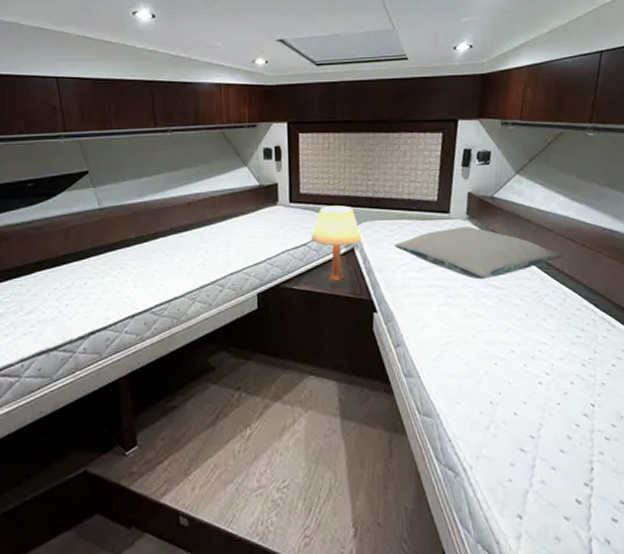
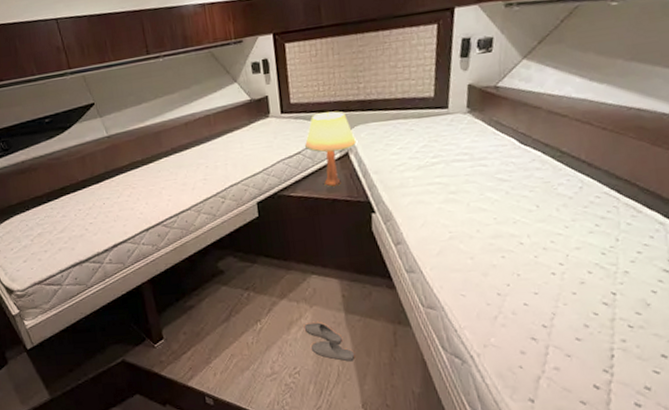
slippers: none [297,428,348,474] -> present [304,322,354,362]
pillow: present [393,227,562,280] -> none [389,120,578,174]

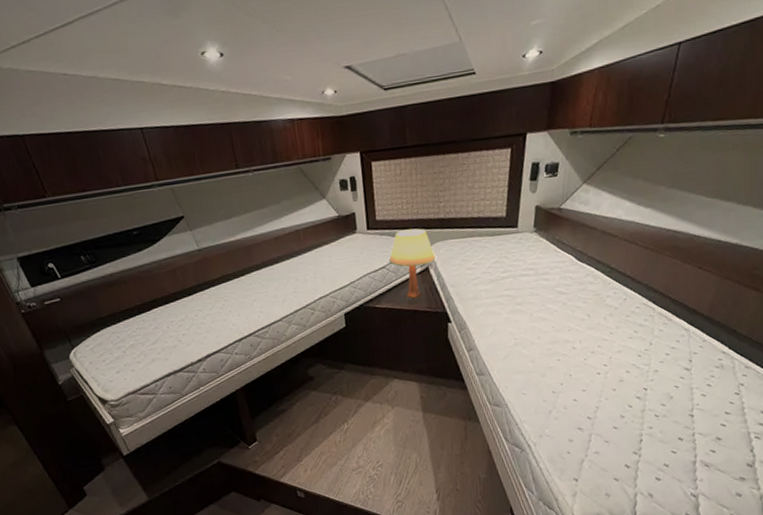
slippers: present [304,322,354,362] -> none [386,421,430,454]

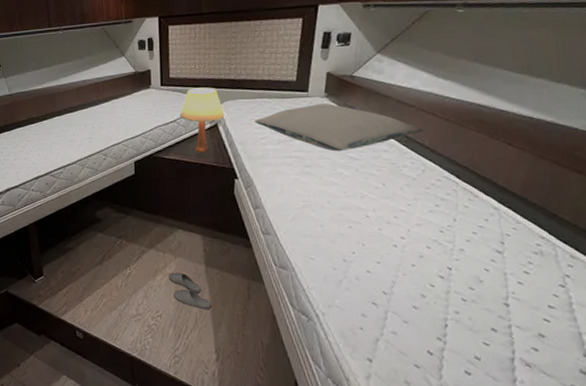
slippers: none [386,421,430,454] -> present [168,272,211,310]
pillow: none [465,238,625,287] -> present [254,104,423,152]

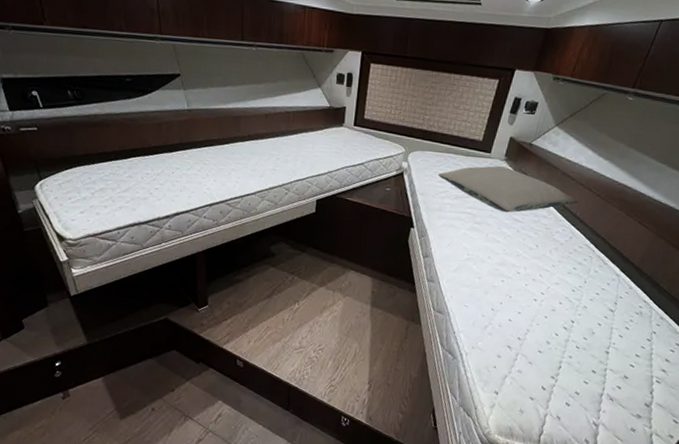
slippers: present [168,272,211,310] -> none [334,310,371,346]
table lamp: present [179,87,225,153] -> none [368,133,412,199]

